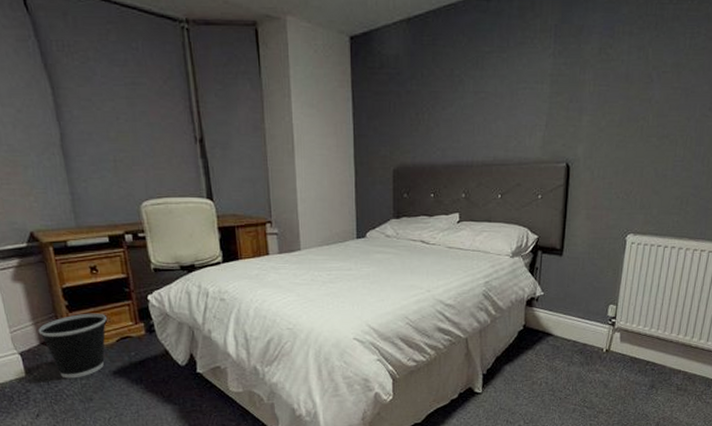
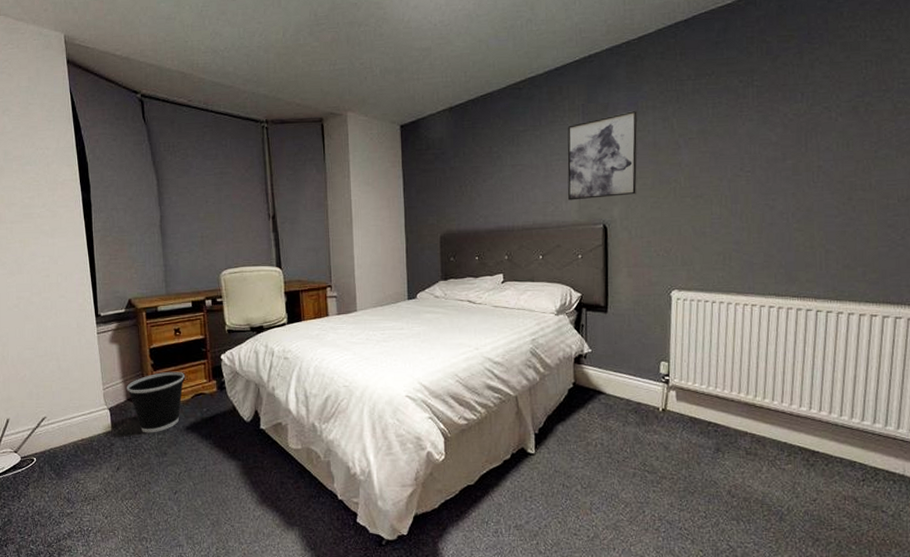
wall art: none [532,35,613,135] -> present [567,110,638,201]

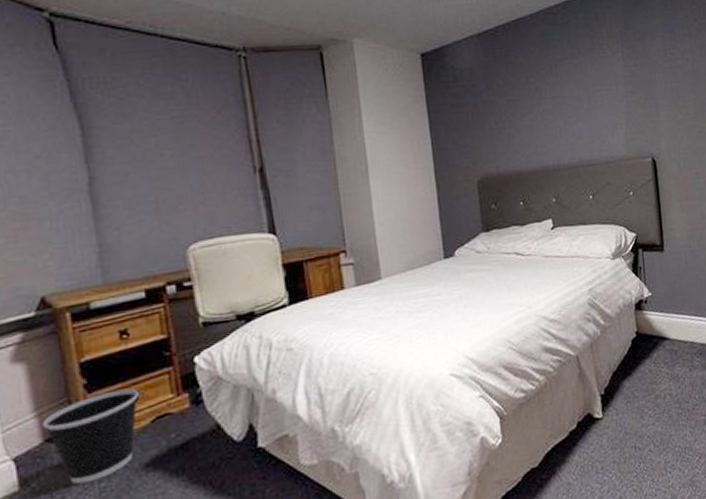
wall art: present [567,110,638,201] -> none [607,37,681,134]

